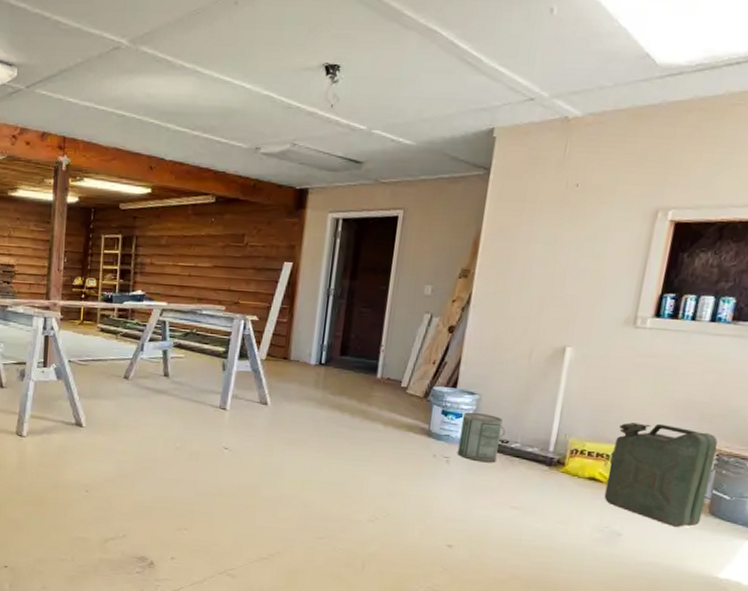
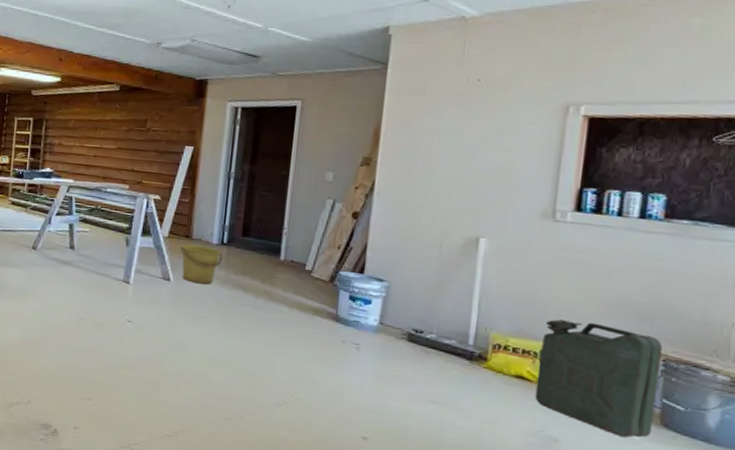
bucket: none [278,366,321,407] -> present [180,244,223,285]
paint can: present [457,411,505,463] -> none [367,298,419,353]

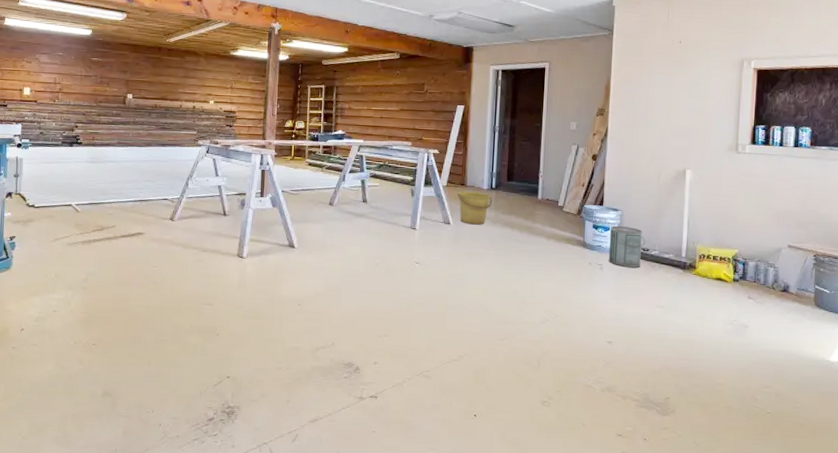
paint can: none [367,298,419,353] -> present [608,225,645,269]
jerry can: present [535,319,662,438] -> none [730,231,813,318]

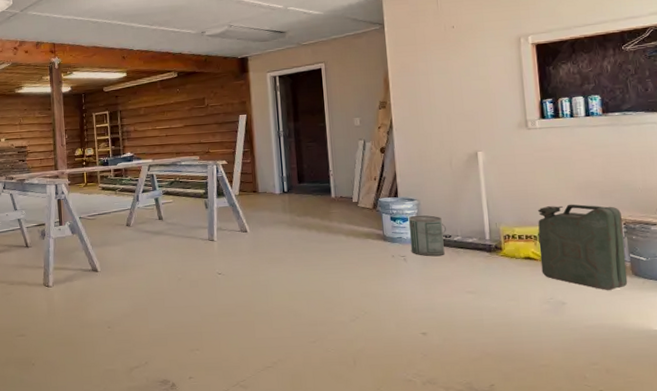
bucket: present [457,191,493,225] -> none [251,197,287,230]
jerry can: none [730,231,813,318] -> present [538,204,628,290]

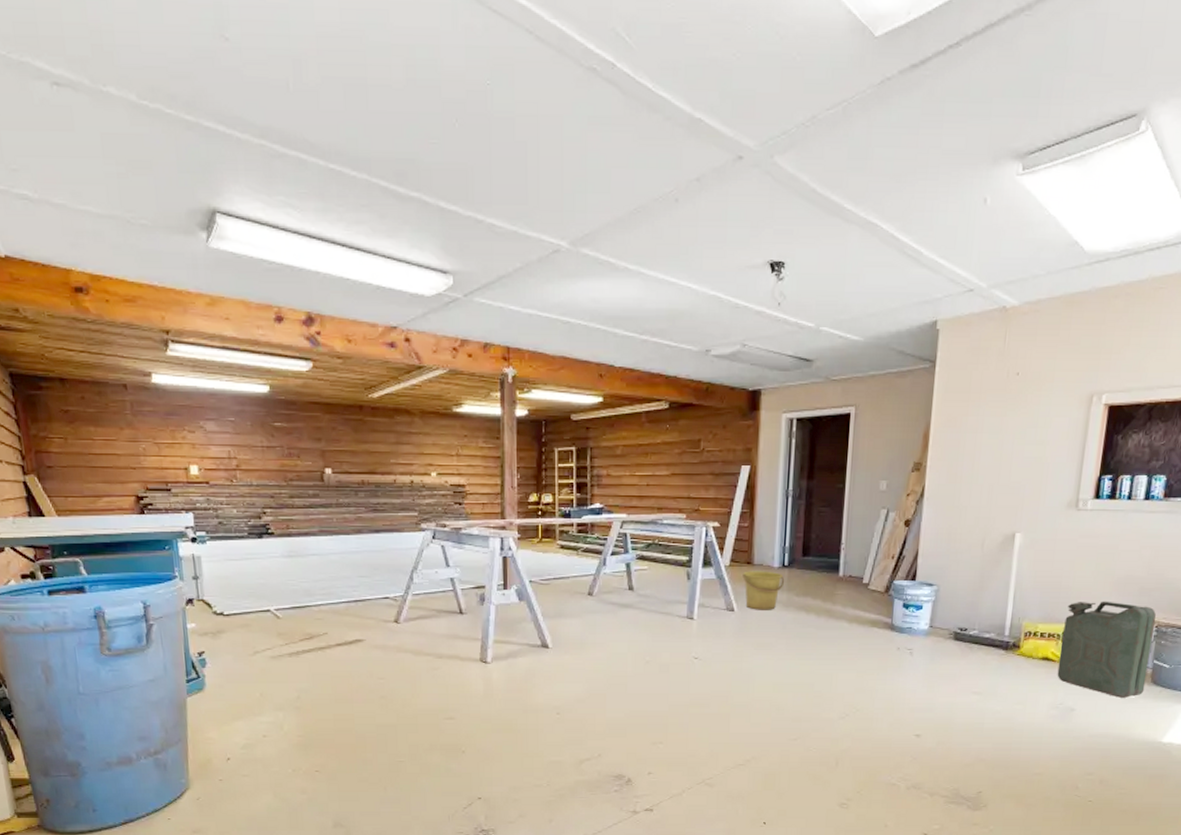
bucket: none [251,197,287,230] -> present [742,571,785,610]
paint can: present [408,215,446,257] -> none [919,603,963,652]

